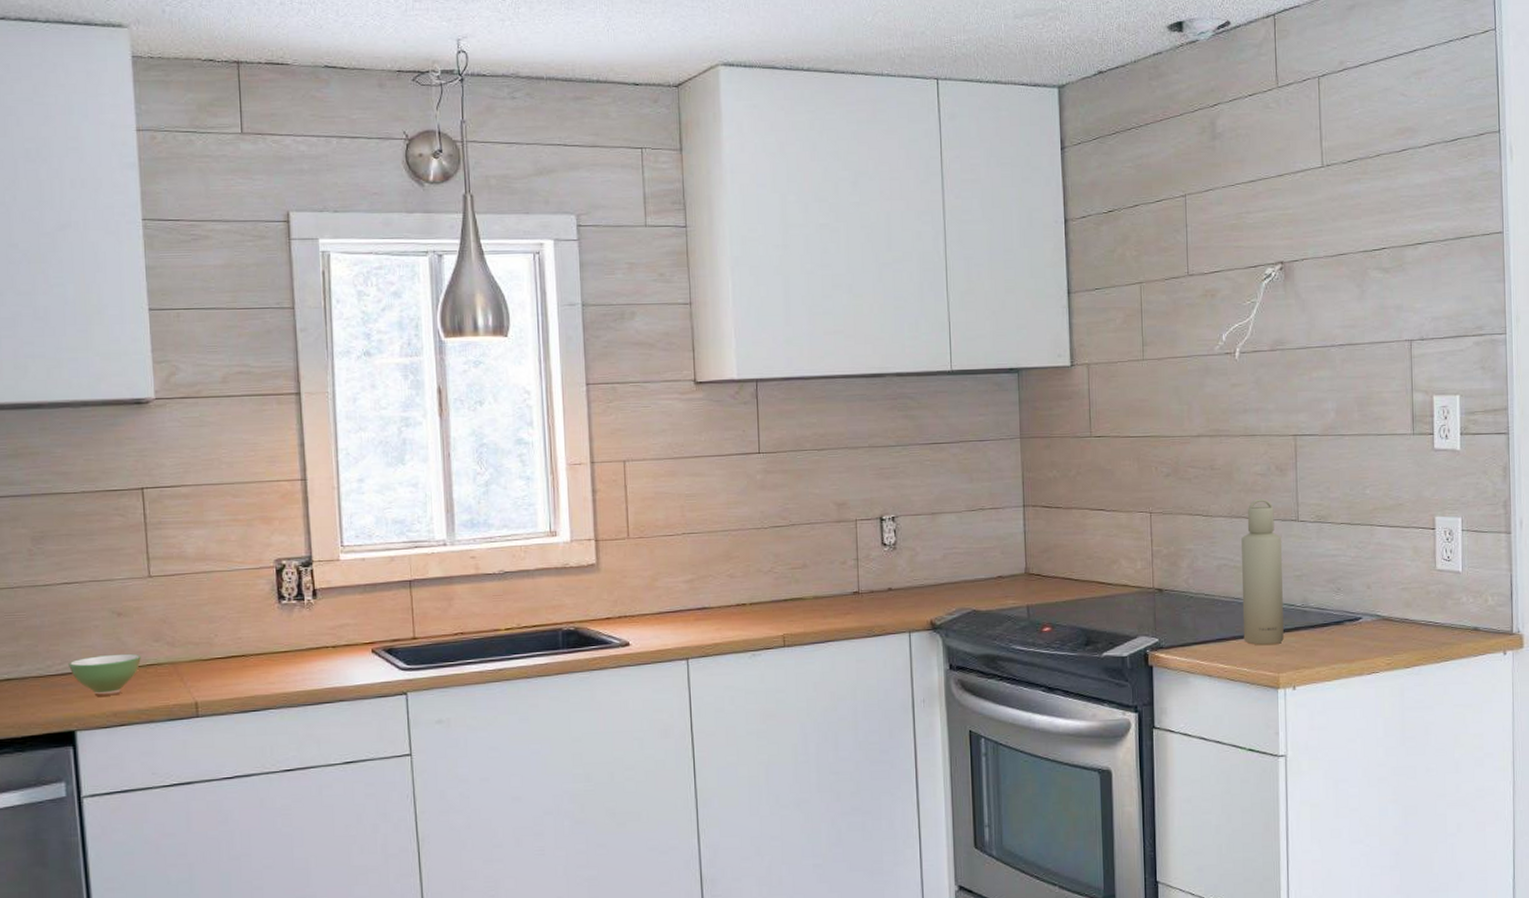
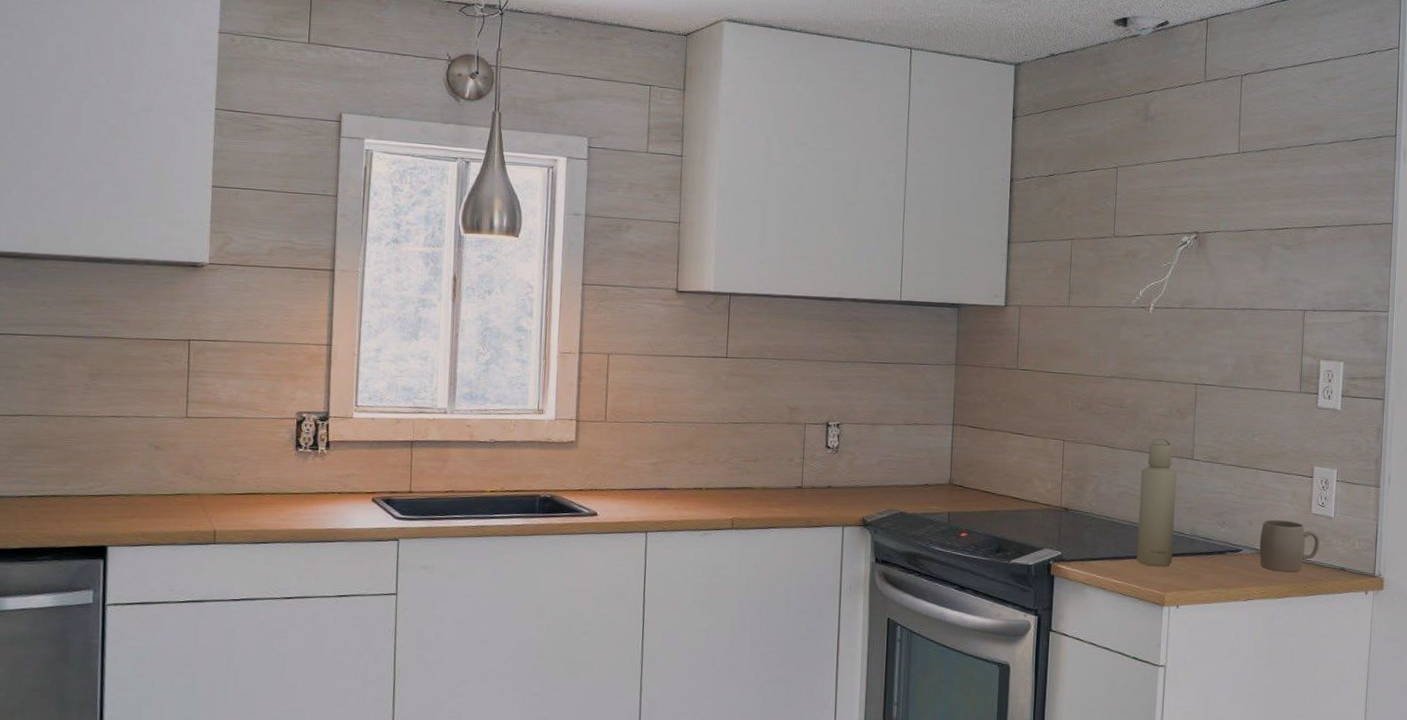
bowl: present [67,653,141,696] -> none [107,482,171,518]
mug: none [1380,580,1448,639] -> present [1259,519,1320,573]

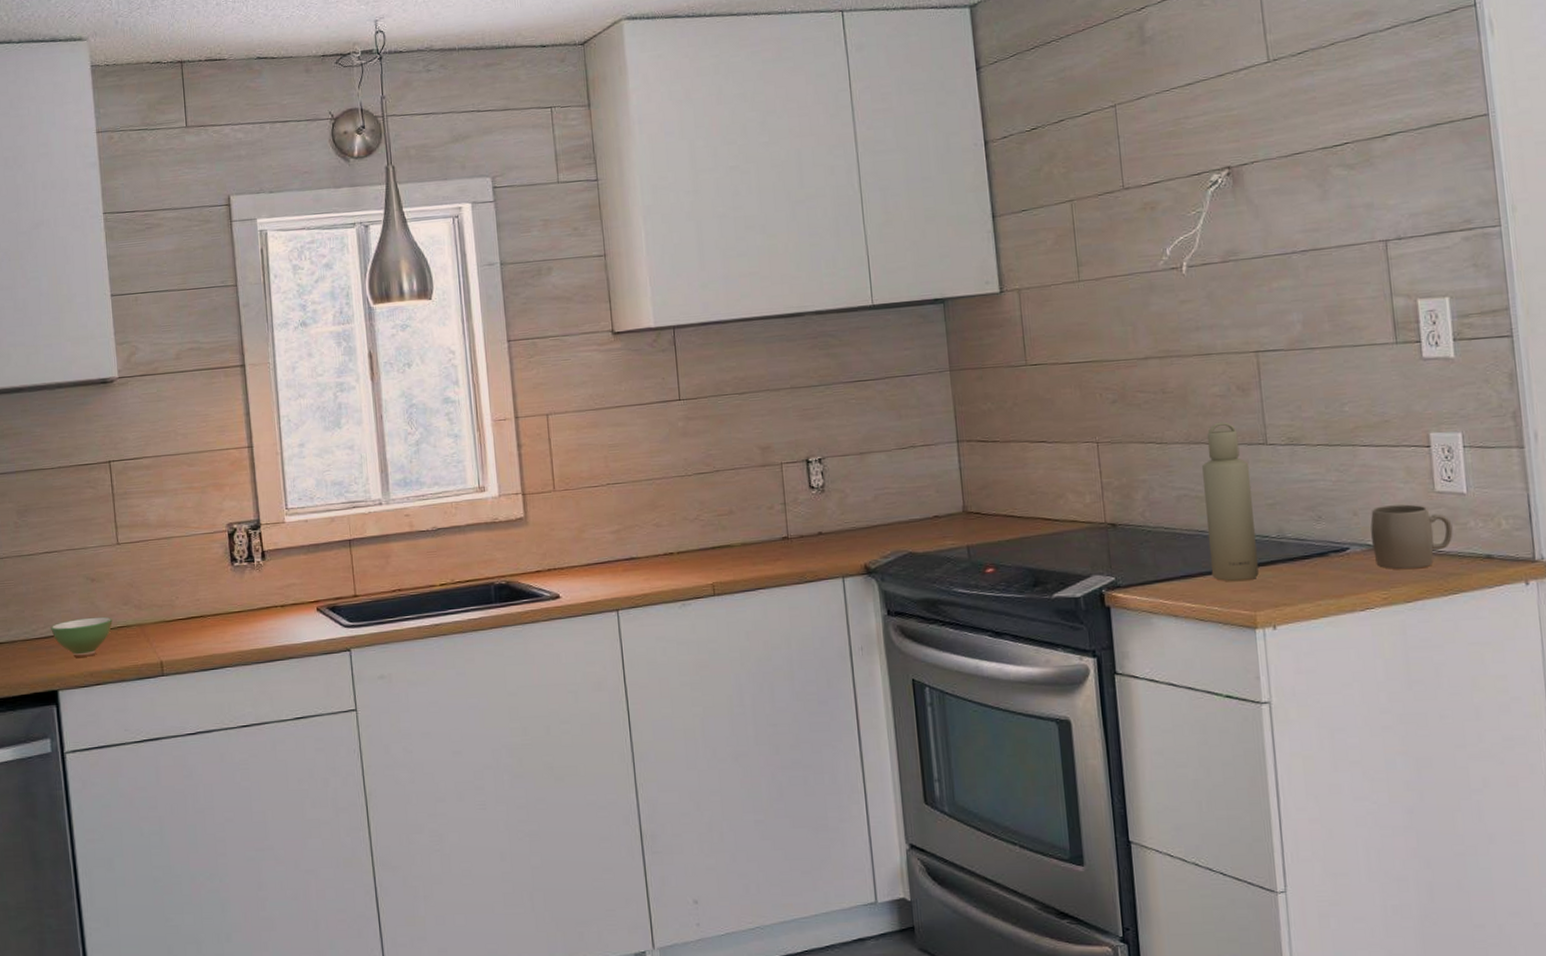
bowl: none [107,482,171,518] -> present [50,616,113,658]

